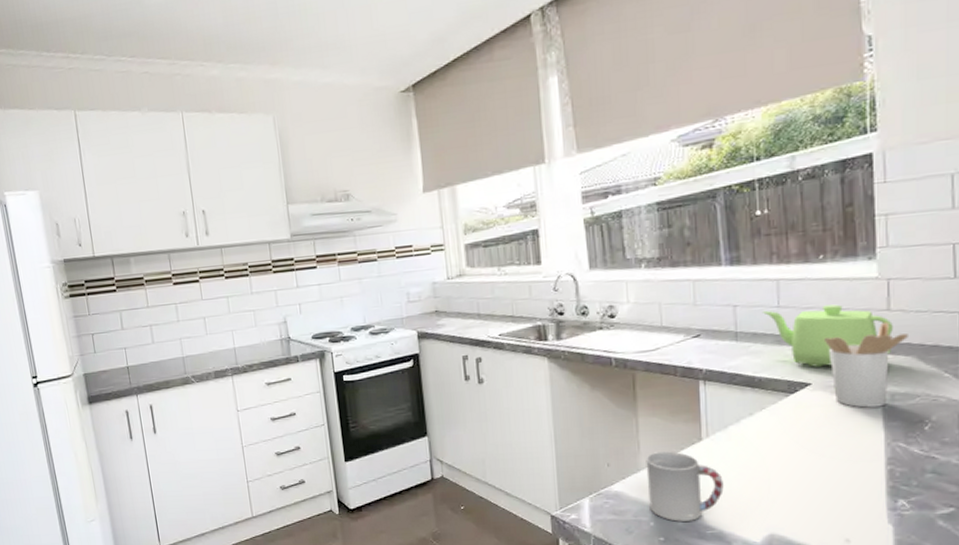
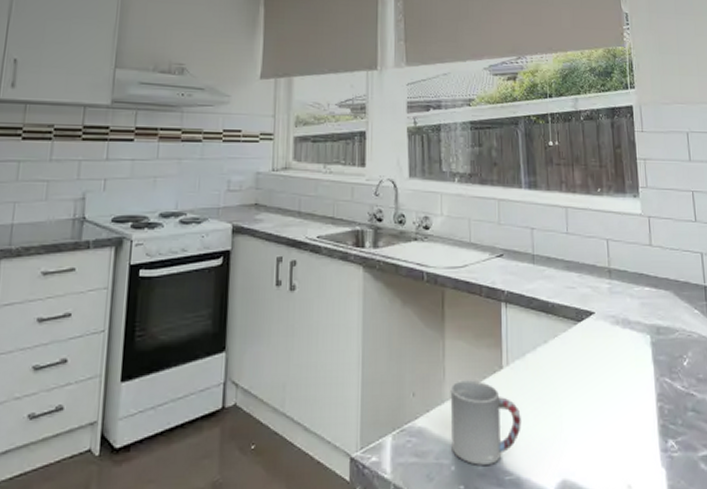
teapot: present [763,304,893,367] -> none [555,236,655,296]
utensil holder: present [825,321,908,408] -> none [604,256,666,340]

